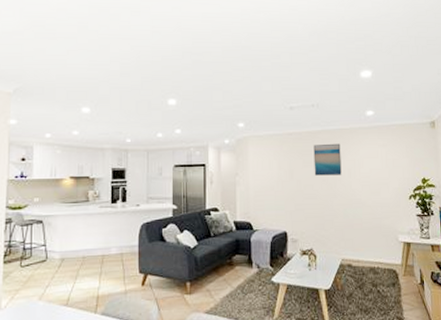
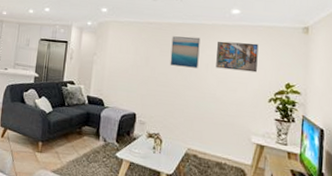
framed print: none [357,143,395,172] -> present [216,41,259,73]

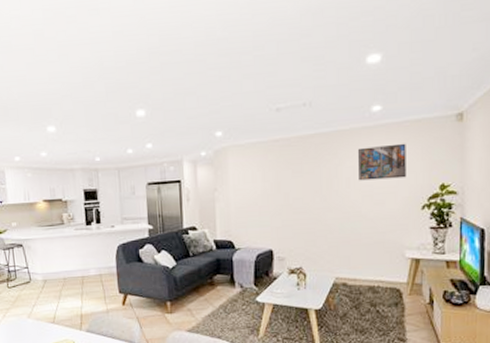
wall art: present [170,36,201,68] -> none [304,148,338,187]

